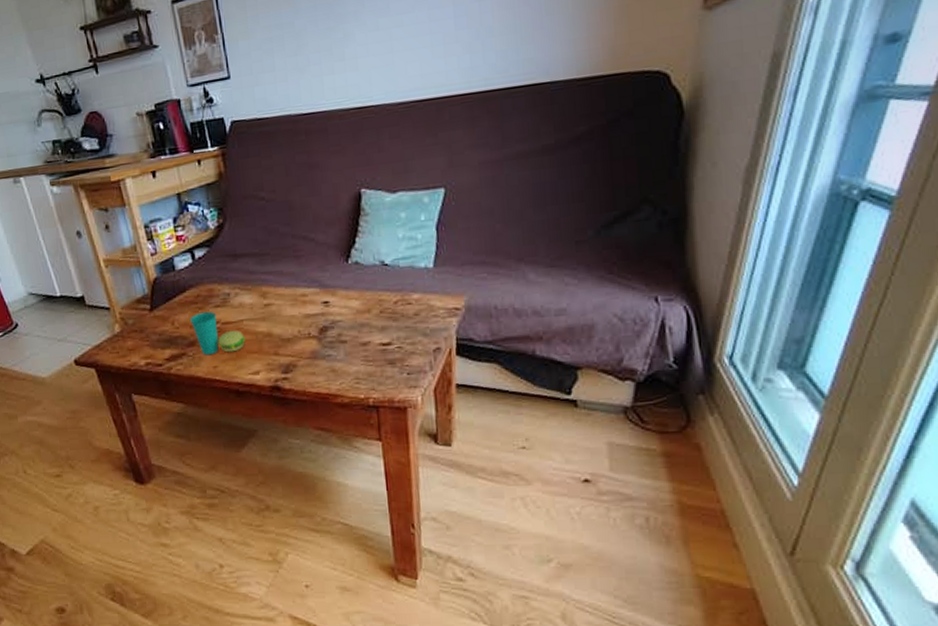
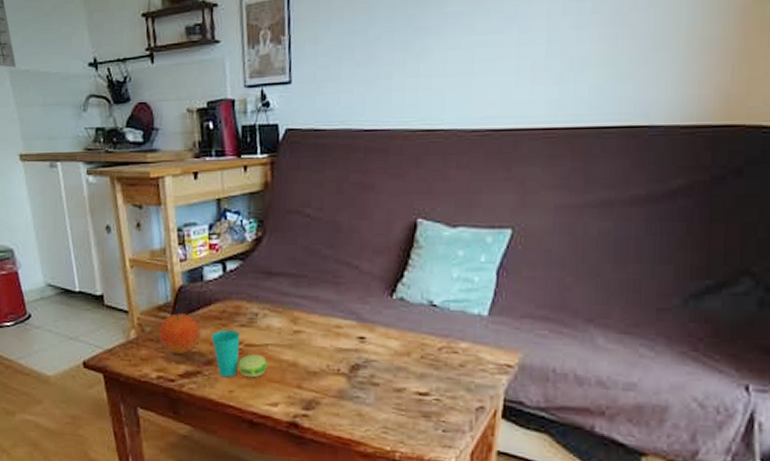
fruit: none [141,303,180,340] -> present [159,313,200,354]

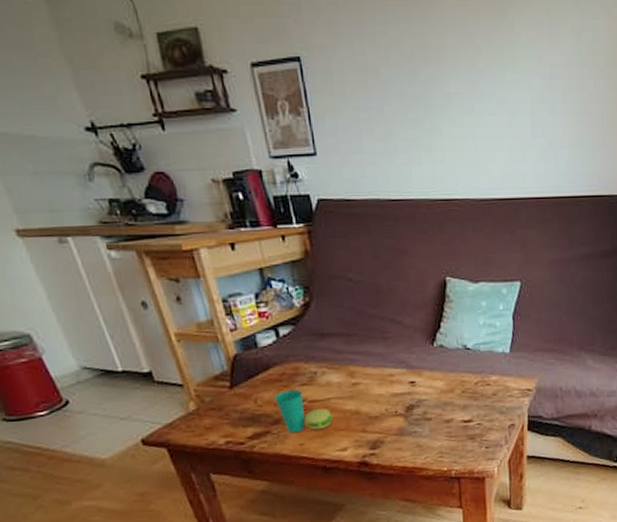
fruit: present [159,313,200,354] -> none [220,380,264,419]

